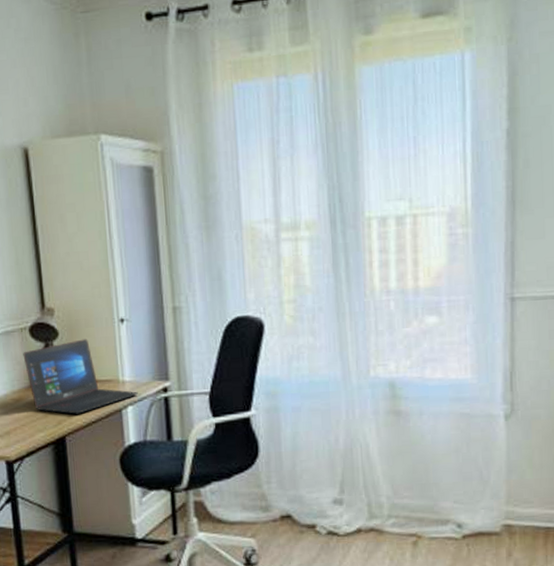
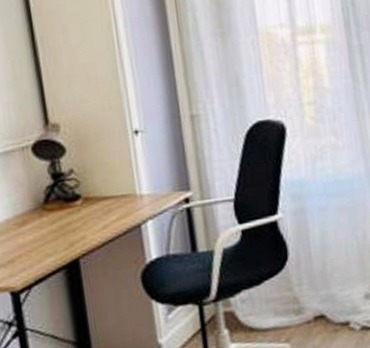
laptop: present [23,339,138,414] -> none [25,154,158,234]

